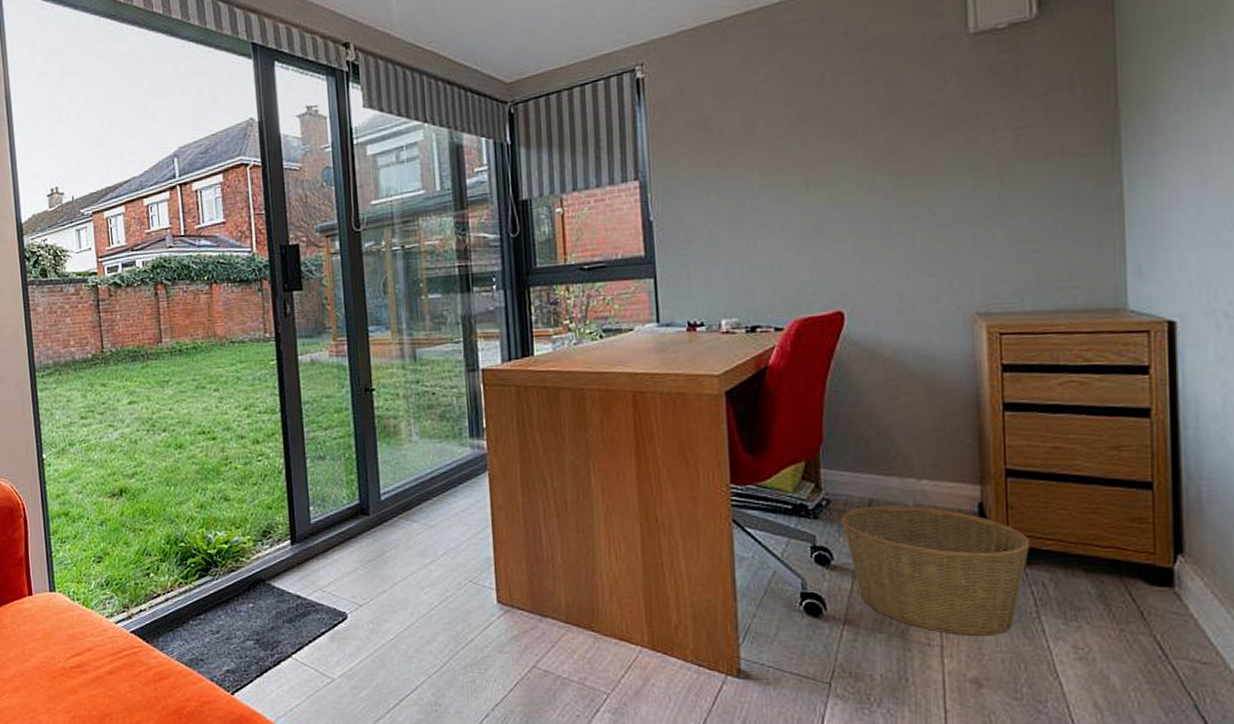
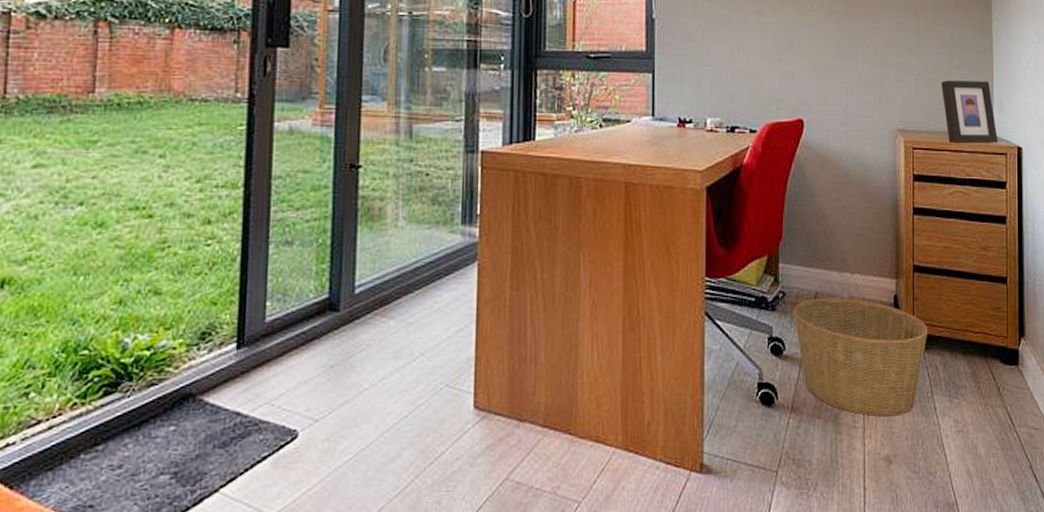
picture frame: none [1041,243,1134,323] -> present [941,80,998,143]

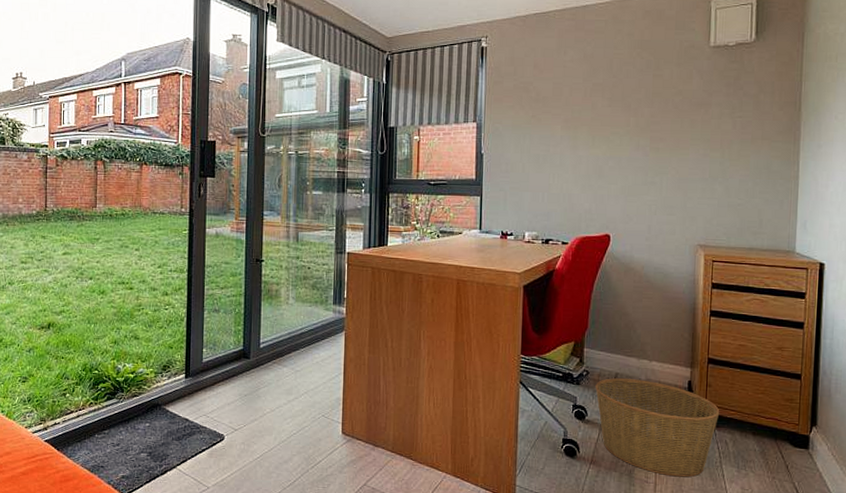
picture frame: present [941,80,998,143] -> none [744,204,799,259]

